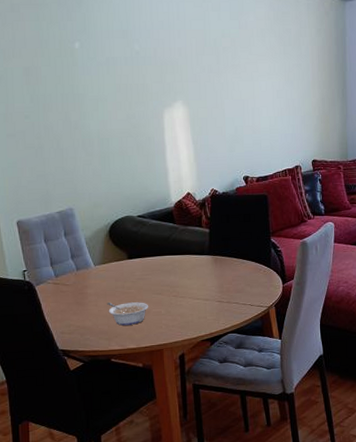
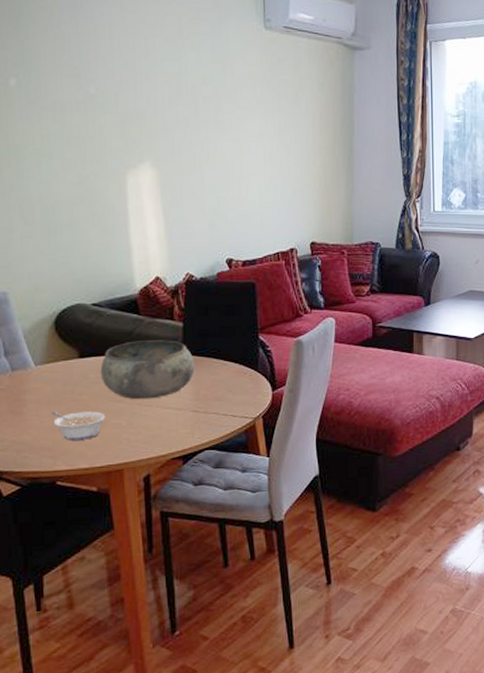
bowl: none [144,243,219,292] -> present [100,340,195,400]

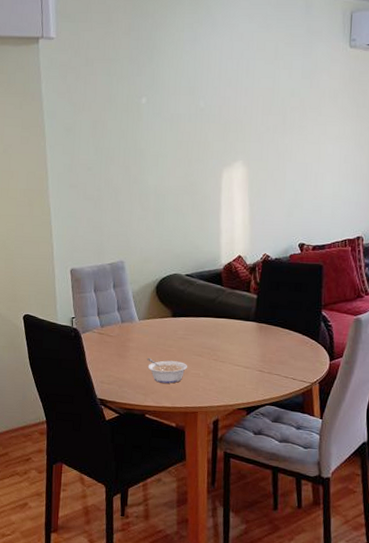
bowl: present [100,340,195,400] -> none [187,307,264,357]

